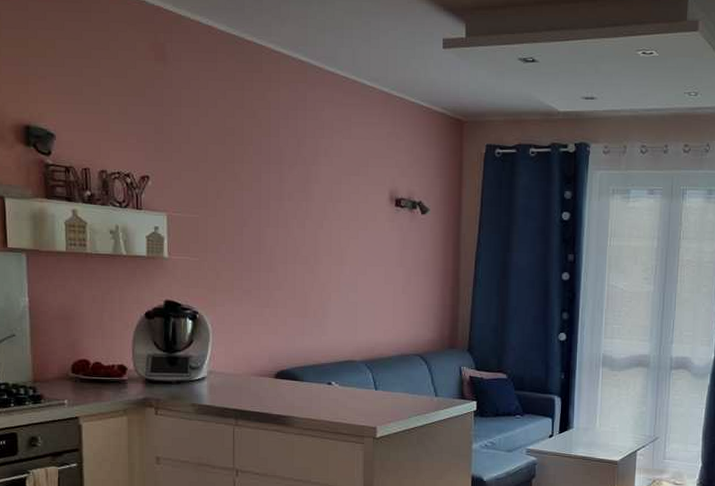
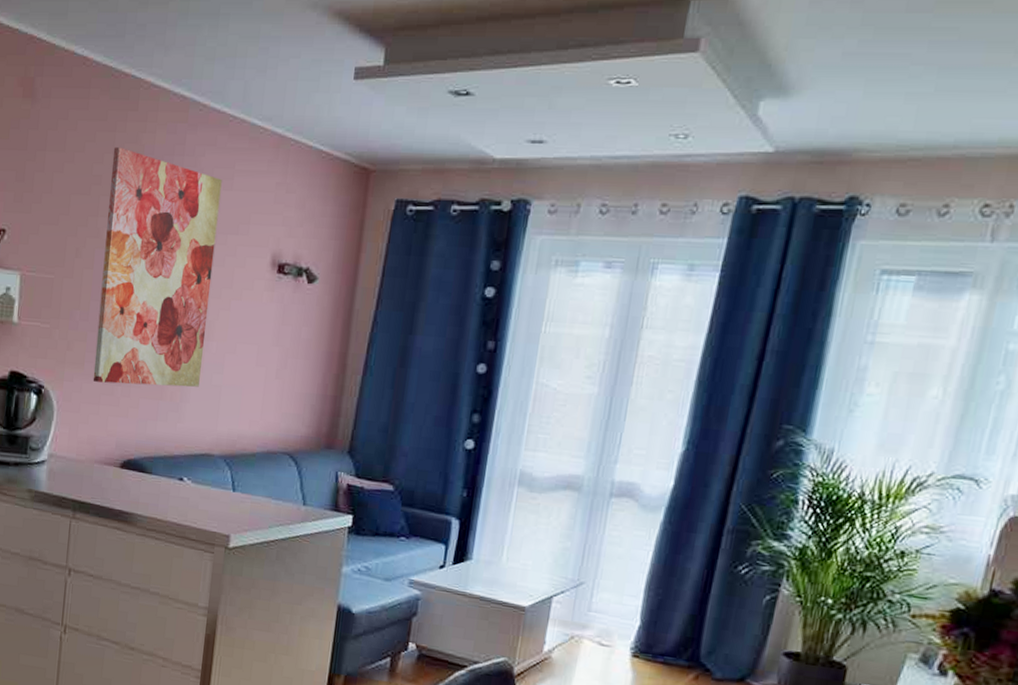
wall art: none [243,104,341,306] -> present [92,147,222,387]

